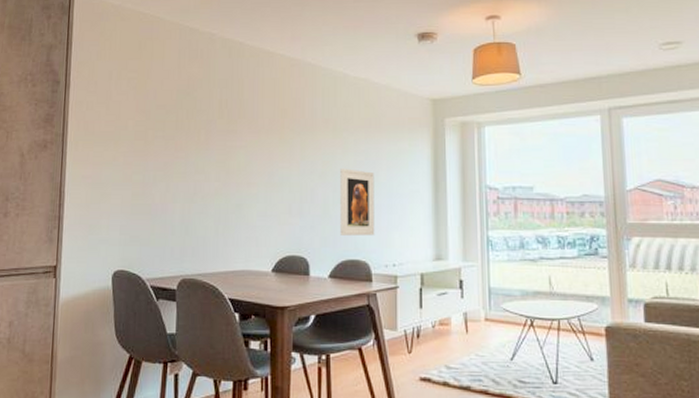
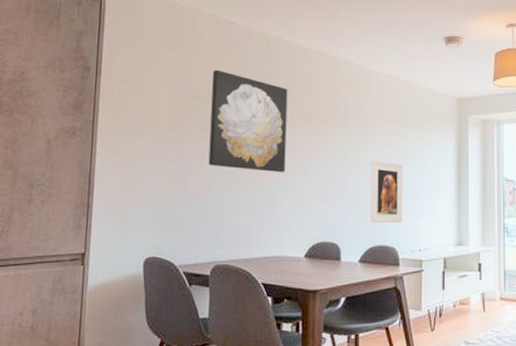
wall art: none [173,78,252,184] -> present [208,69,288,173]

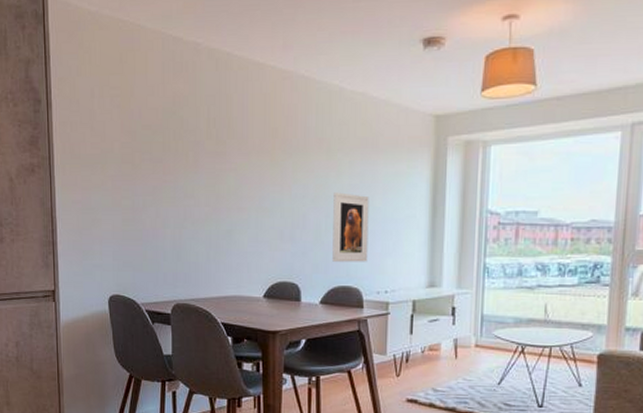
wall art: present [208,69,288,173] -> none [162,94,241,208]

